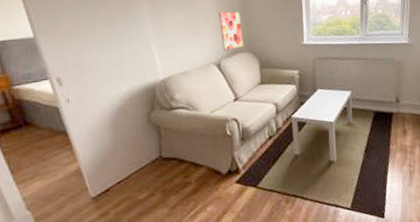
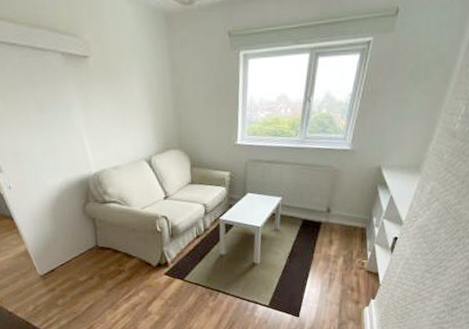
wall art: present [219,11,244,50] -> none [150,103,175,146]

